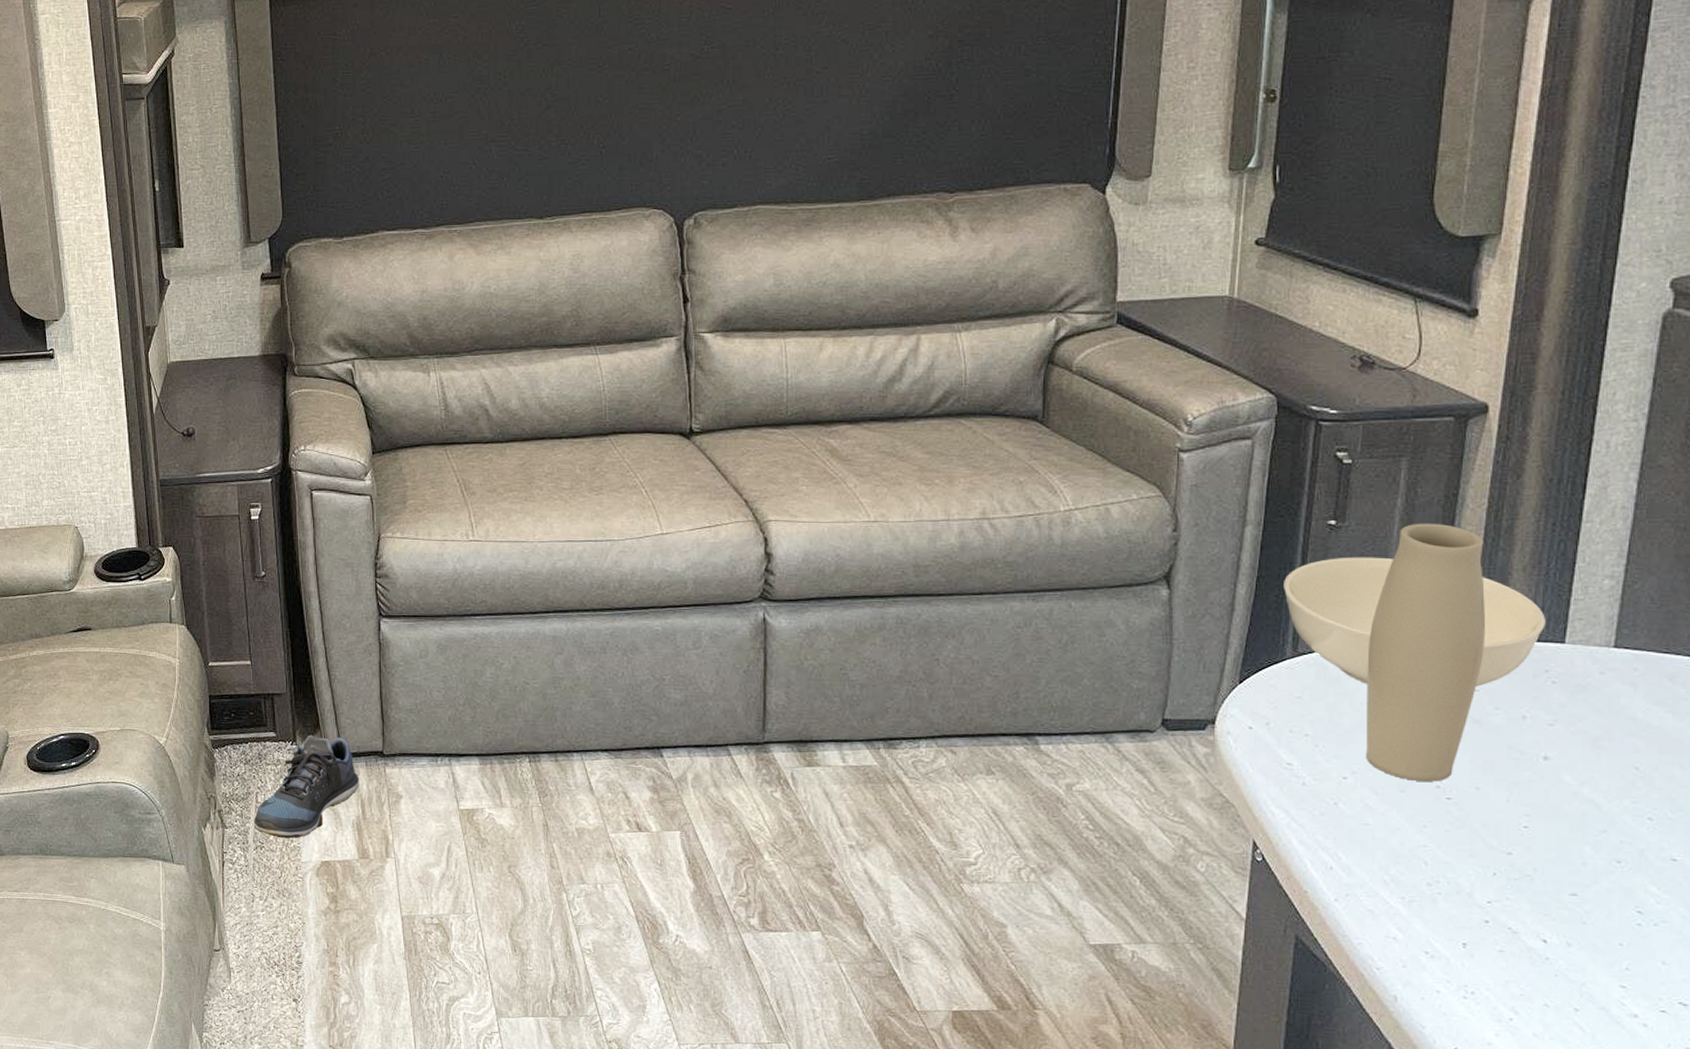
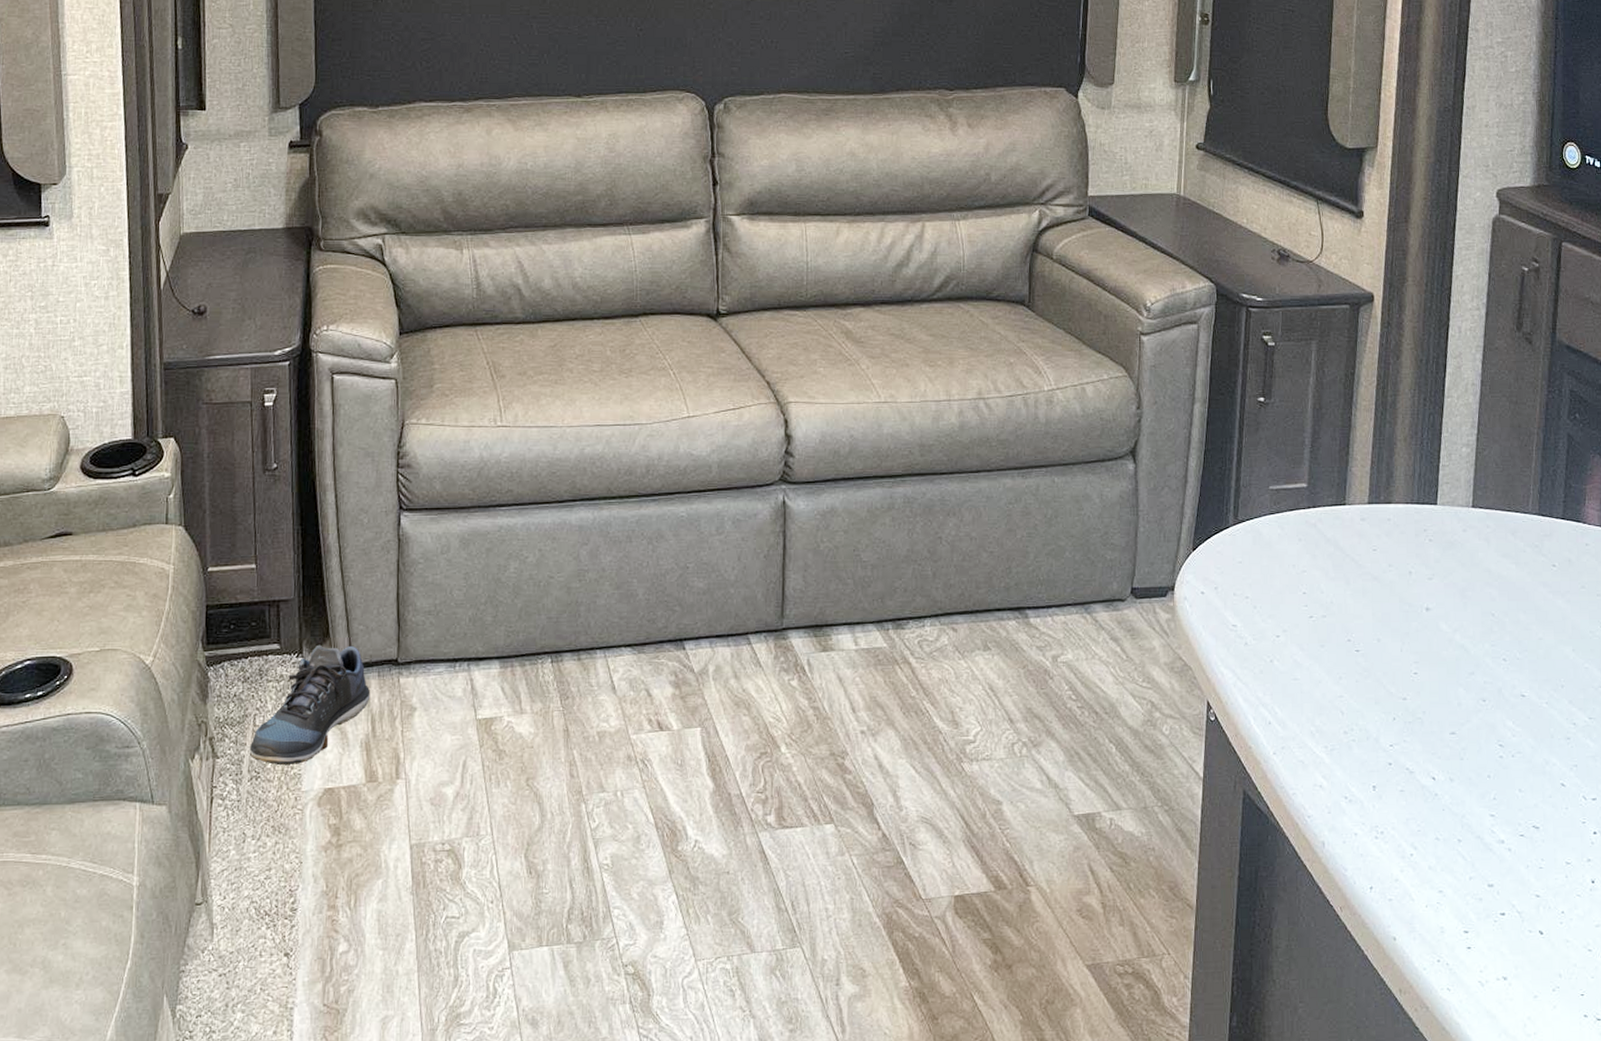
bowl: present [1284,557,1546,687] -> none [1226,430,1423,547]
vase: present [1365,523,1486,782] -> none [1291,399,1380,636]

